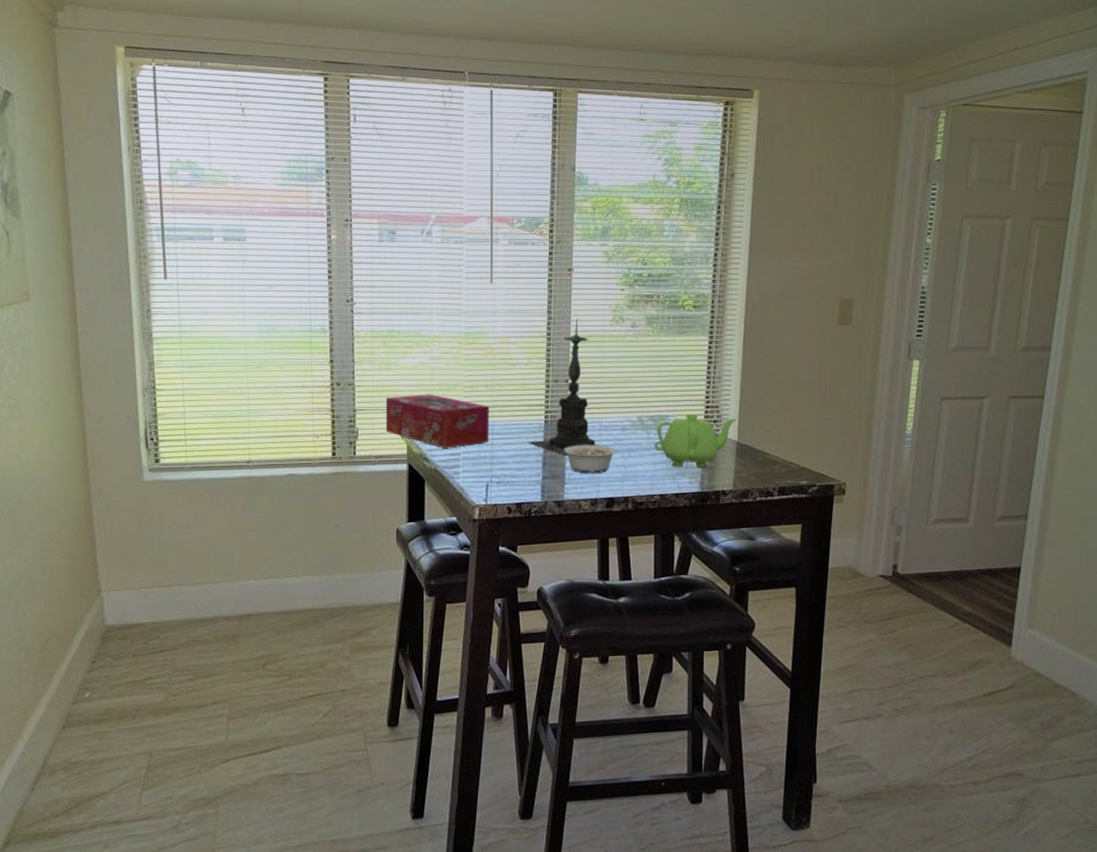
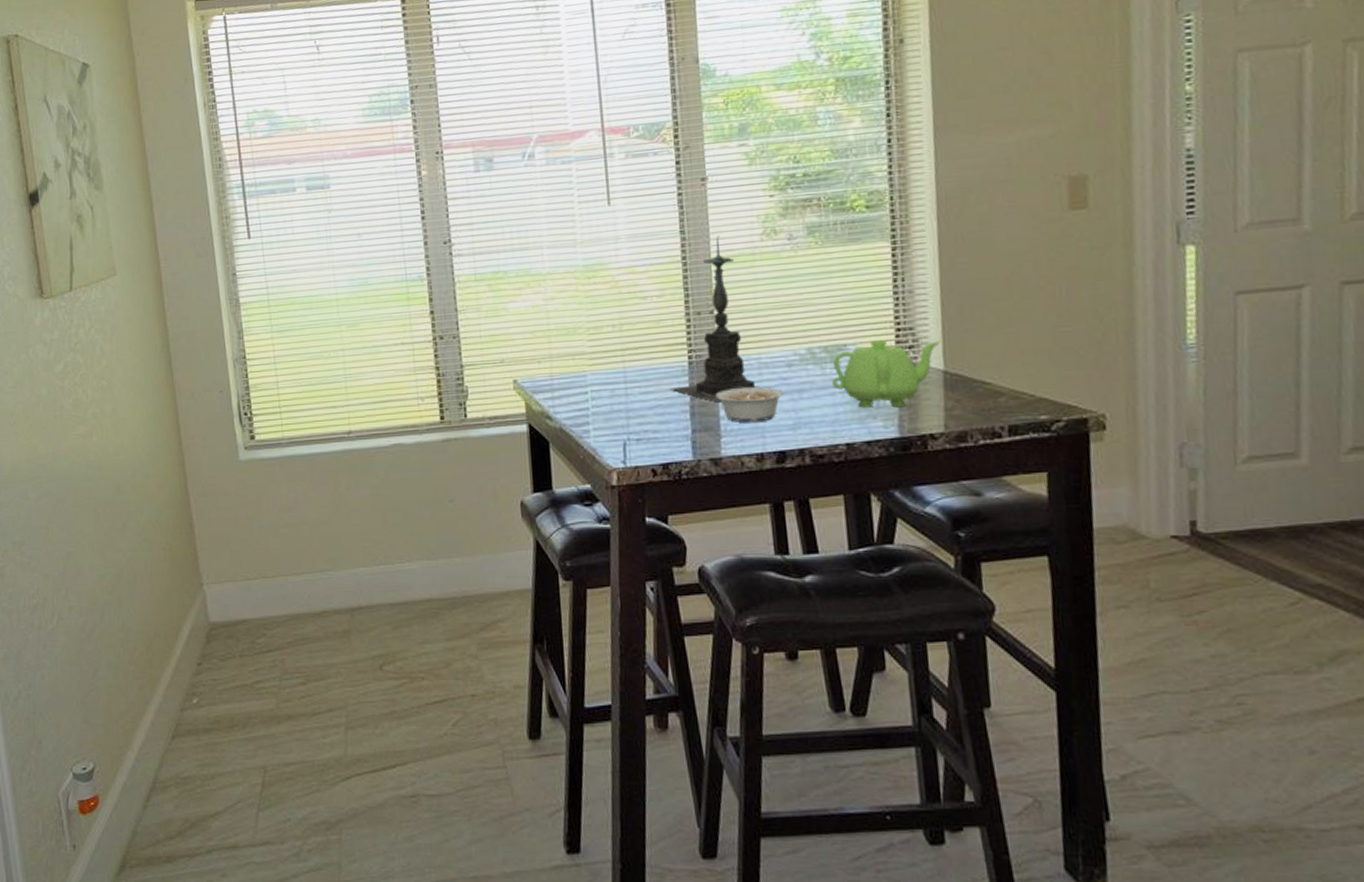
tissue box: present [385,394,489,448] -> none [496,340,623,403]

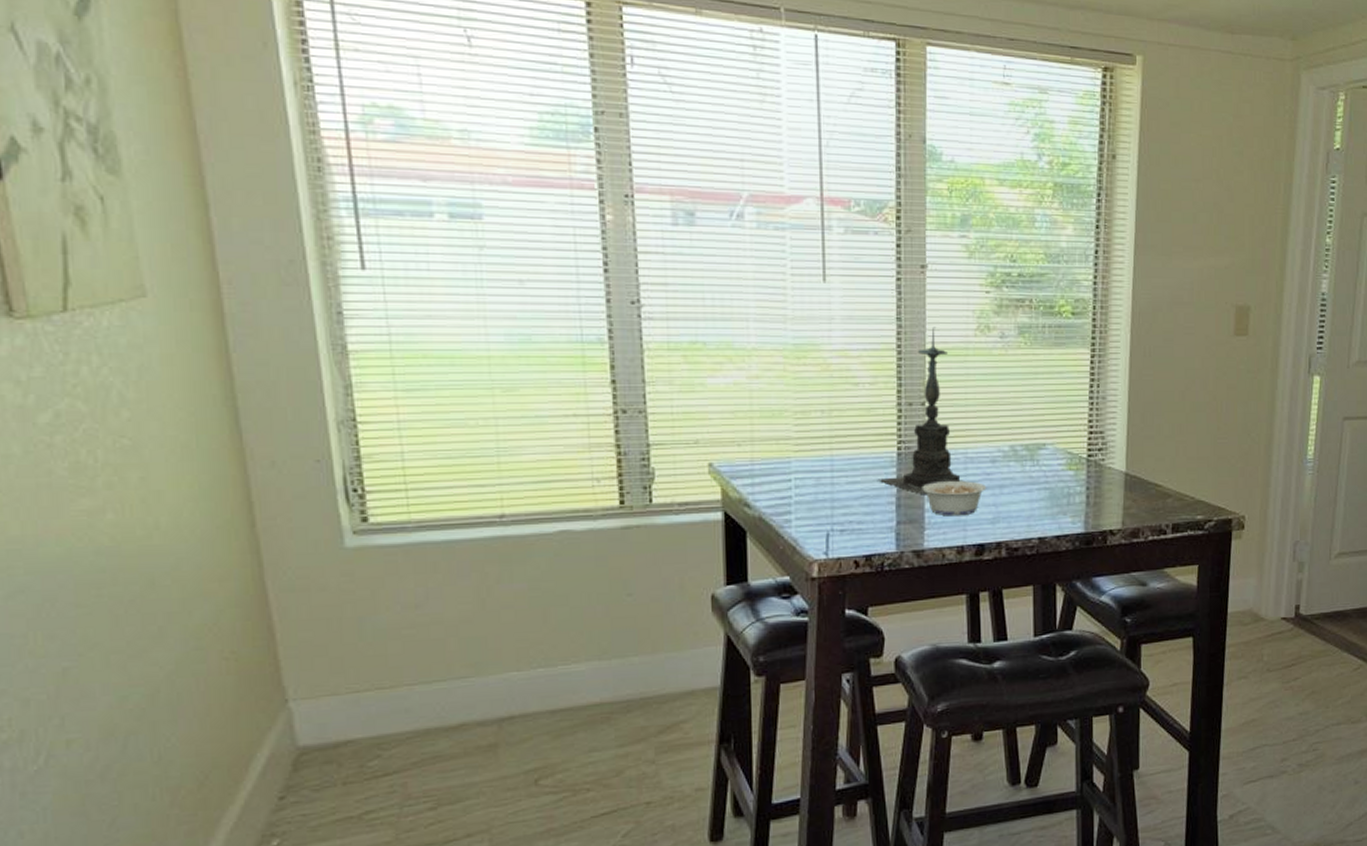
teapot: present [832,339,941,408] -> none [1031,440,1125,505]

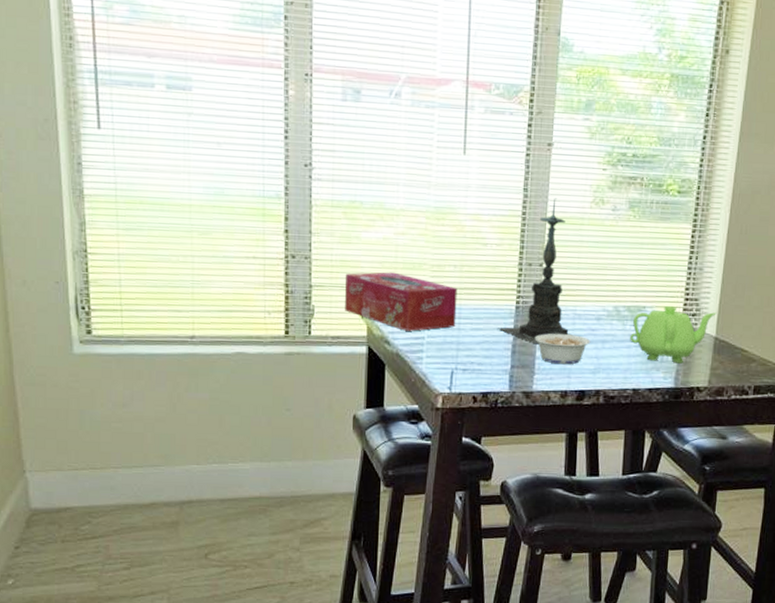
tissue box: none [689,422,828,490] -> present [344,272,458,331]
teapot: none [1031,440,1125,505] -> present [630,305,717,364]

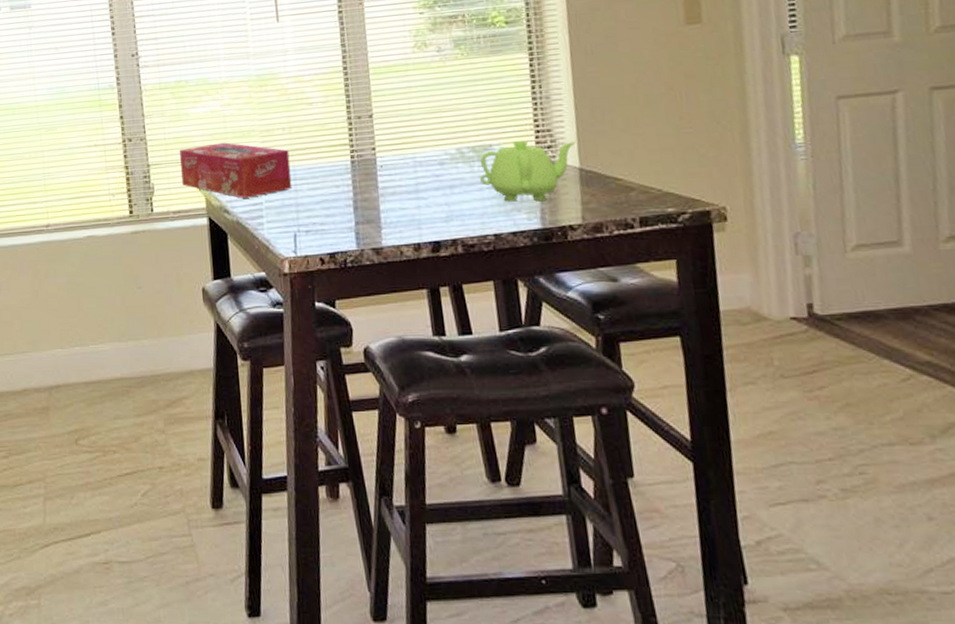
candle holder: present [497,198,573,343] -> none [334,48,416,197]
legume: present [523,333,591,365] -> none [363,183,438,216]

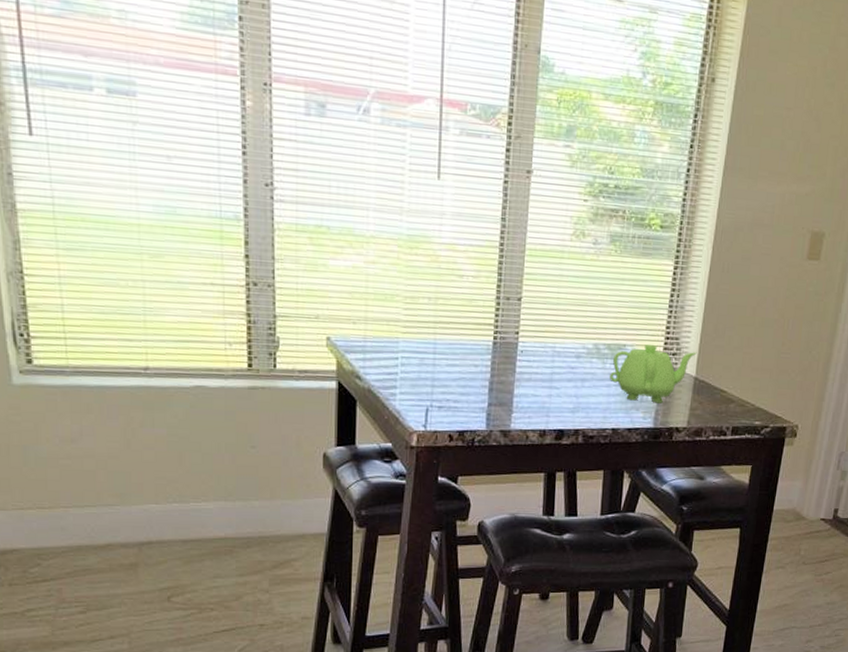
tissue box: present [179,142,293,198] -> none [311,302,432,366]

